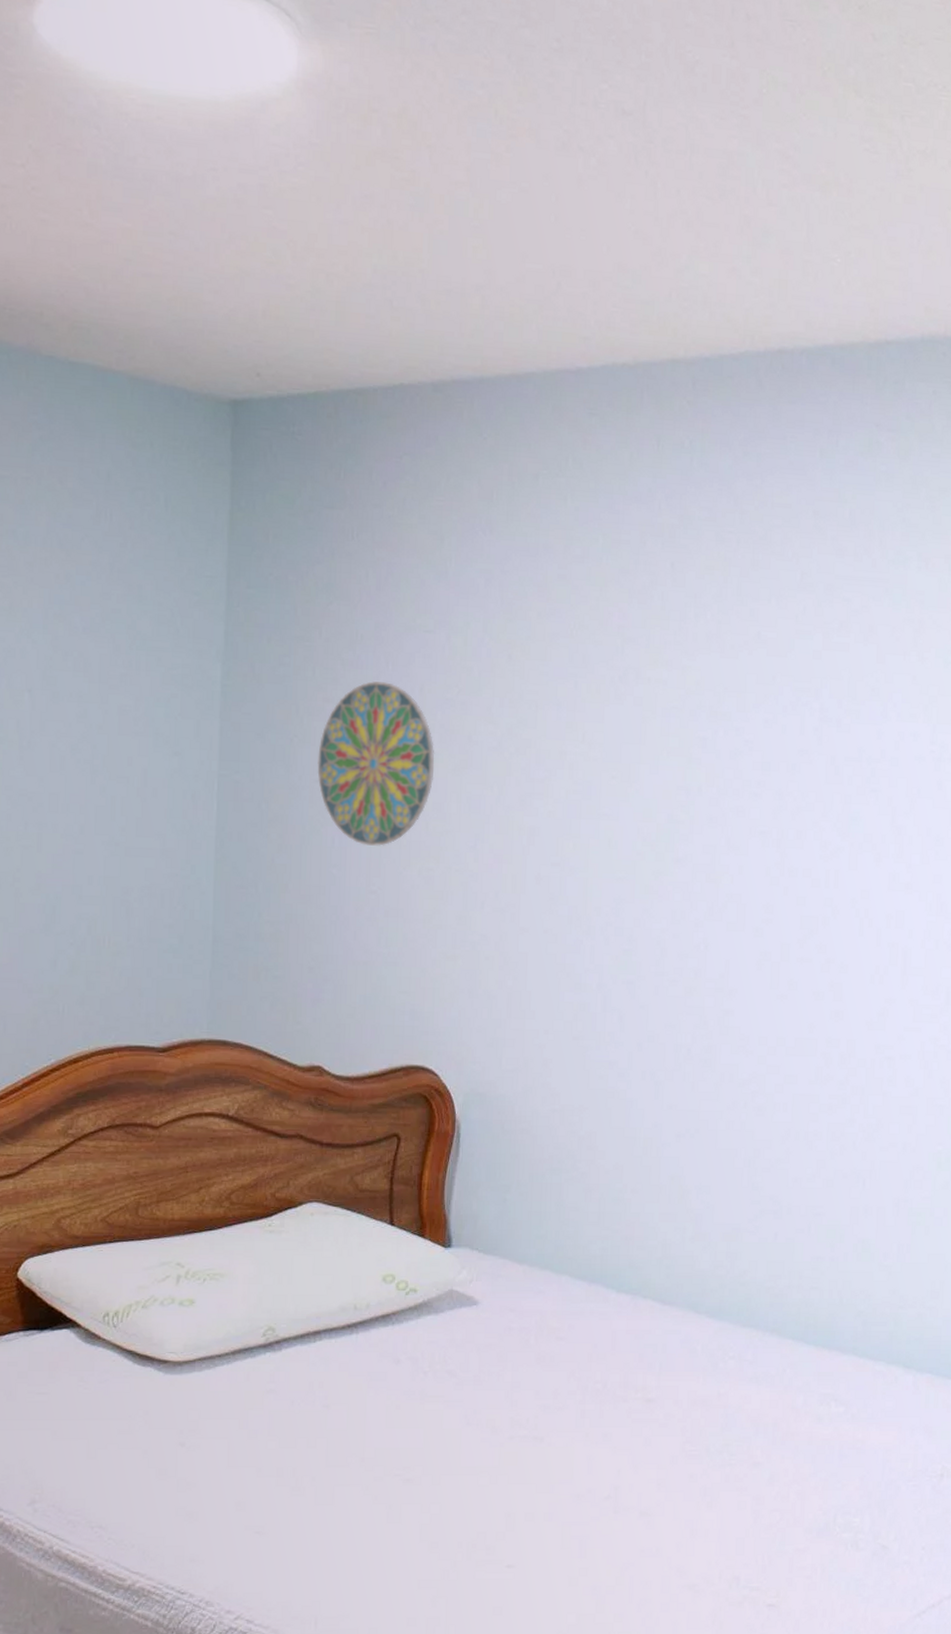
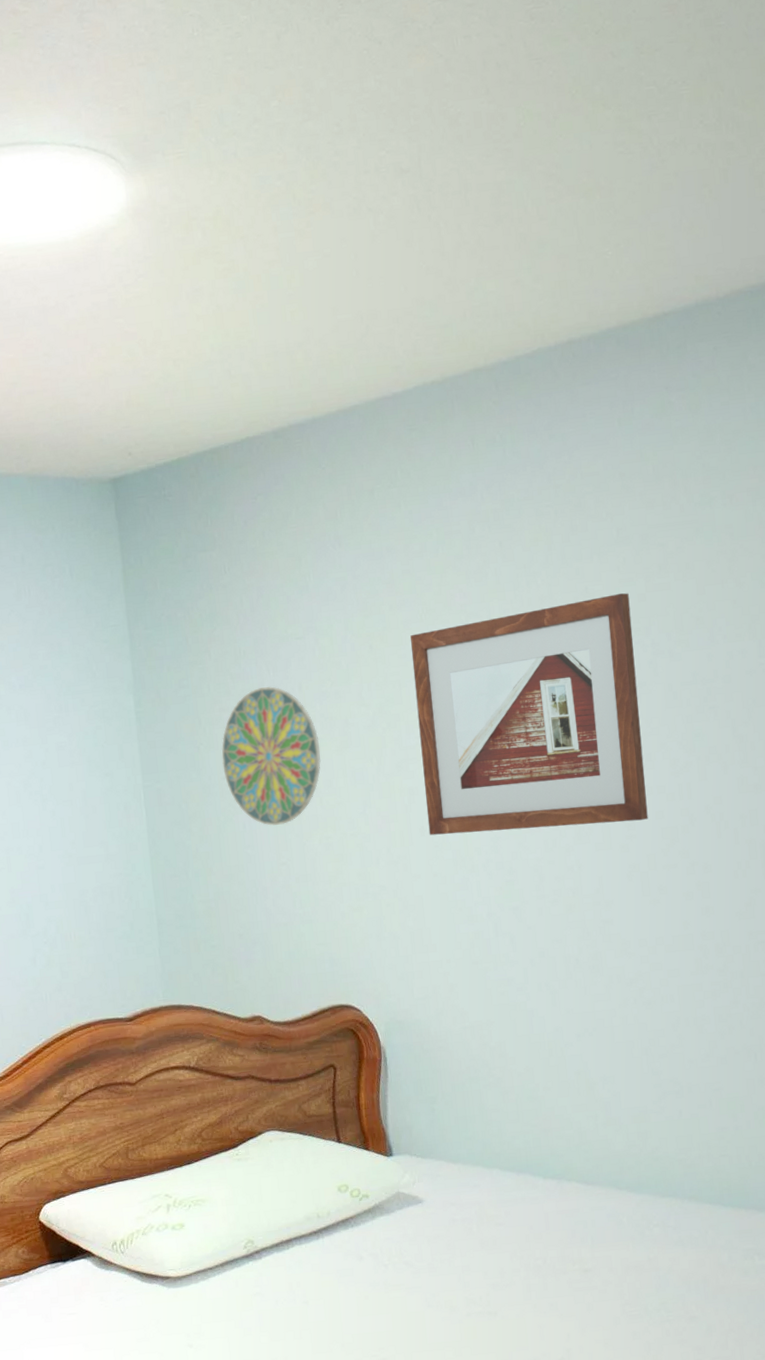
picture frame: none [545,645,804,904] -> present [410,593,648,836]

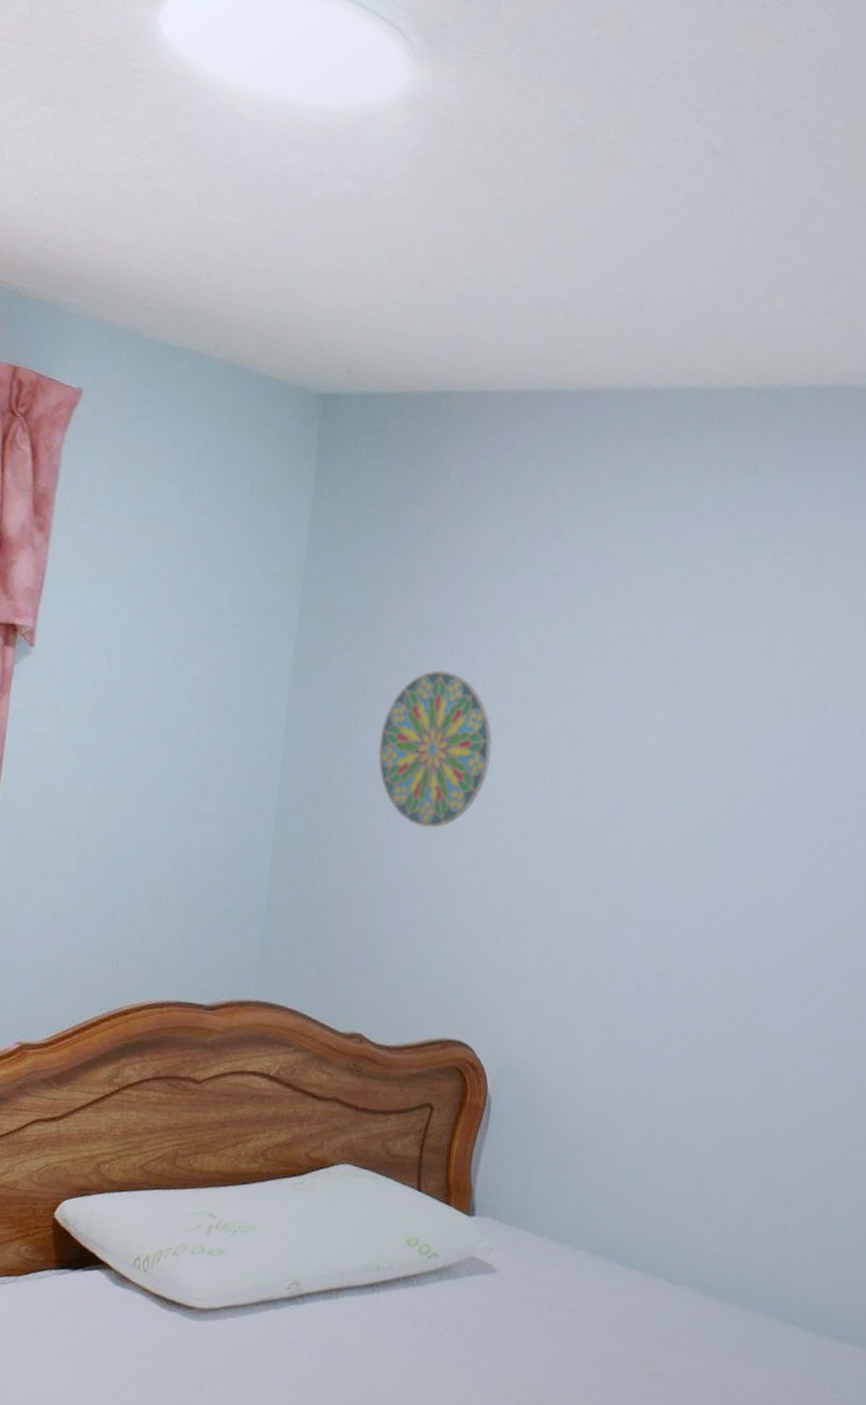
picture frame: present [410,593,648,836] -> none [588,654,849,911]

